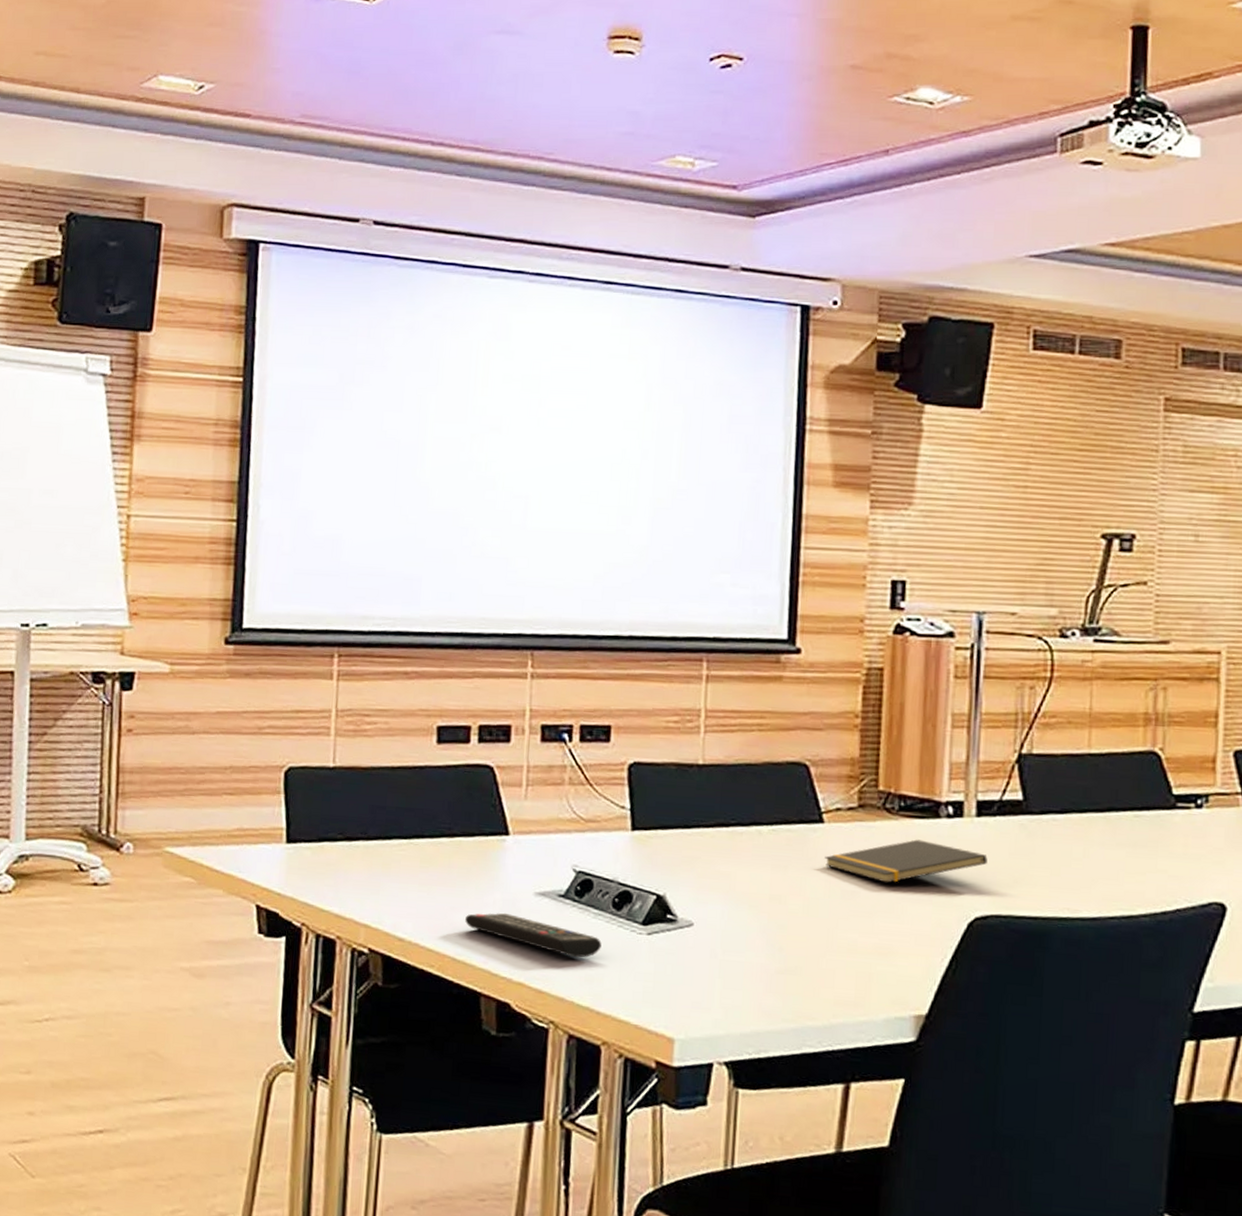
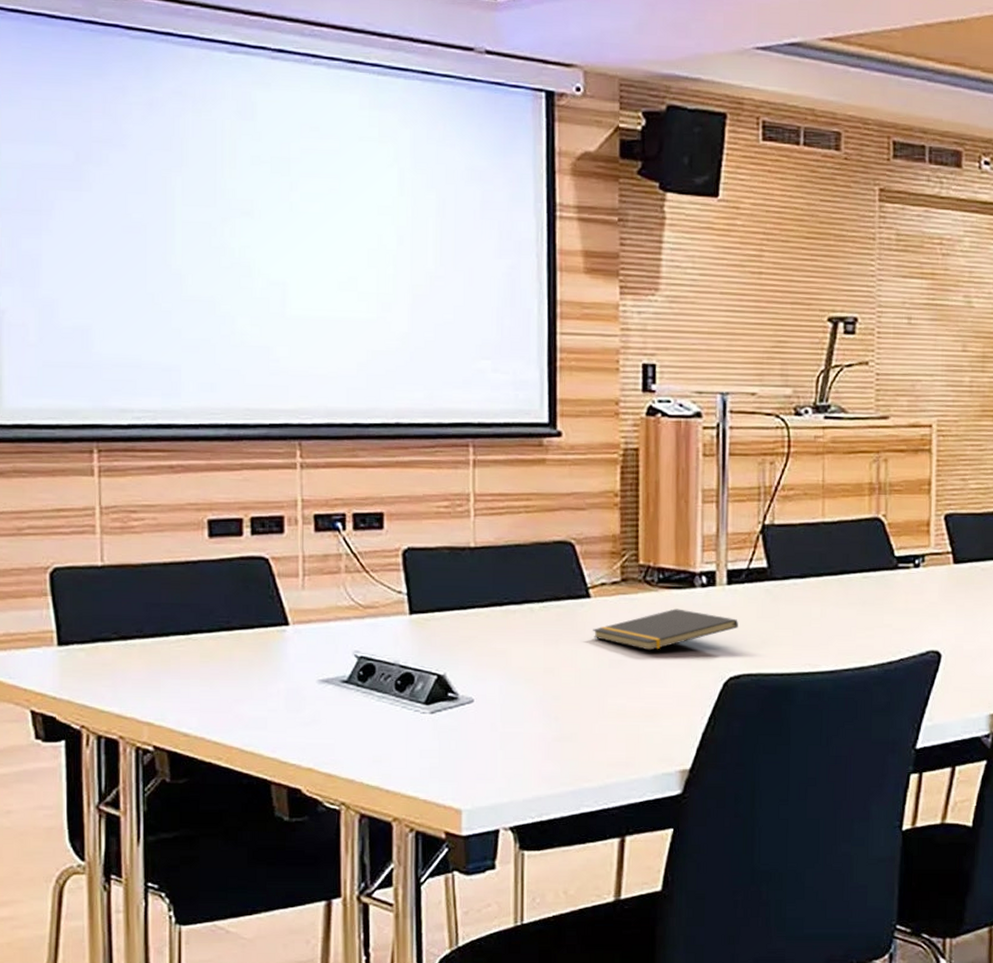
remote control: present [465,912,602,958] -> none [250,701,387,740]

